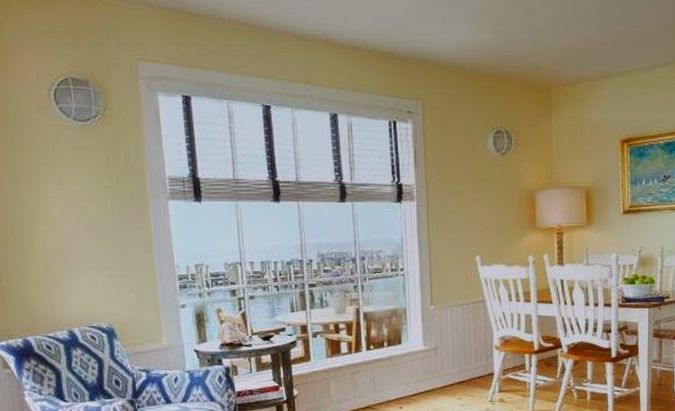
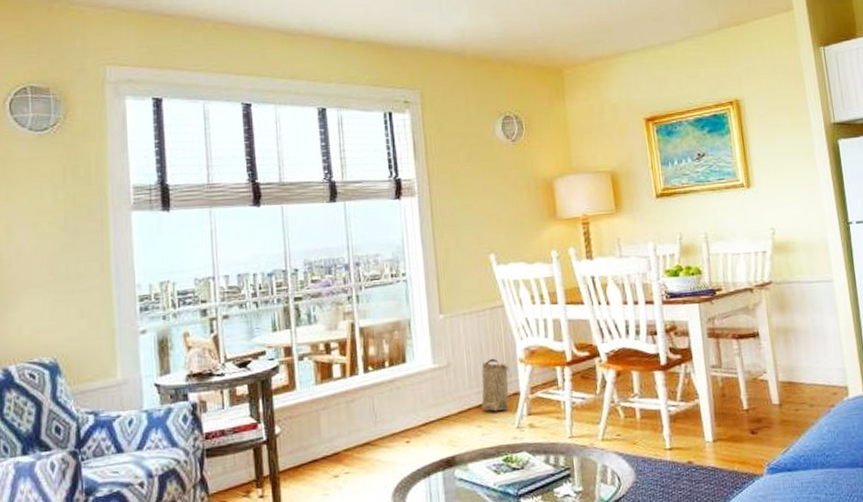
basket: none [461,344,486,388] -> present [481,358,510,412]

